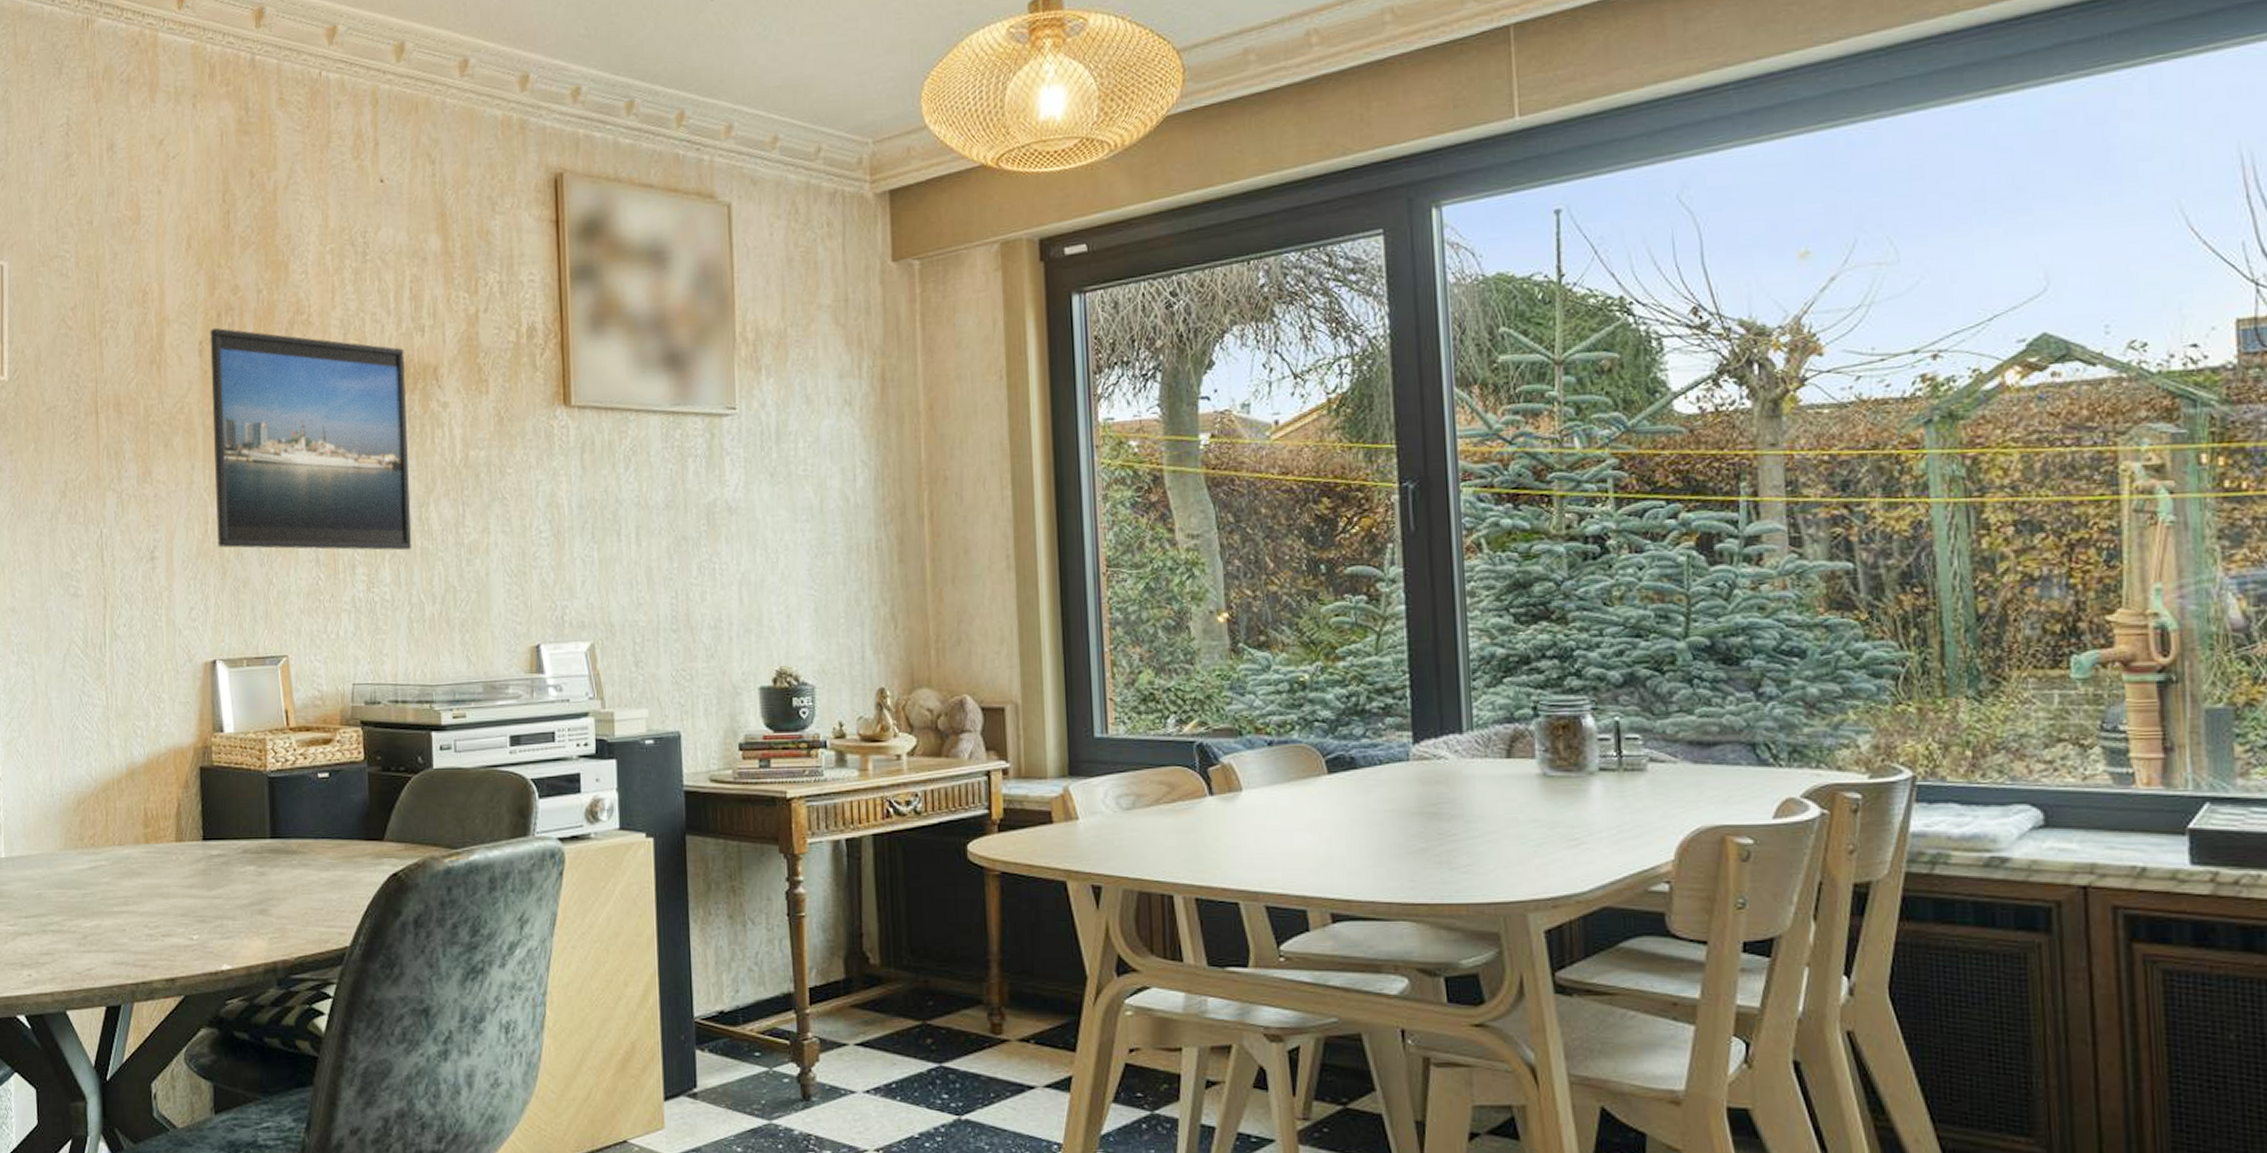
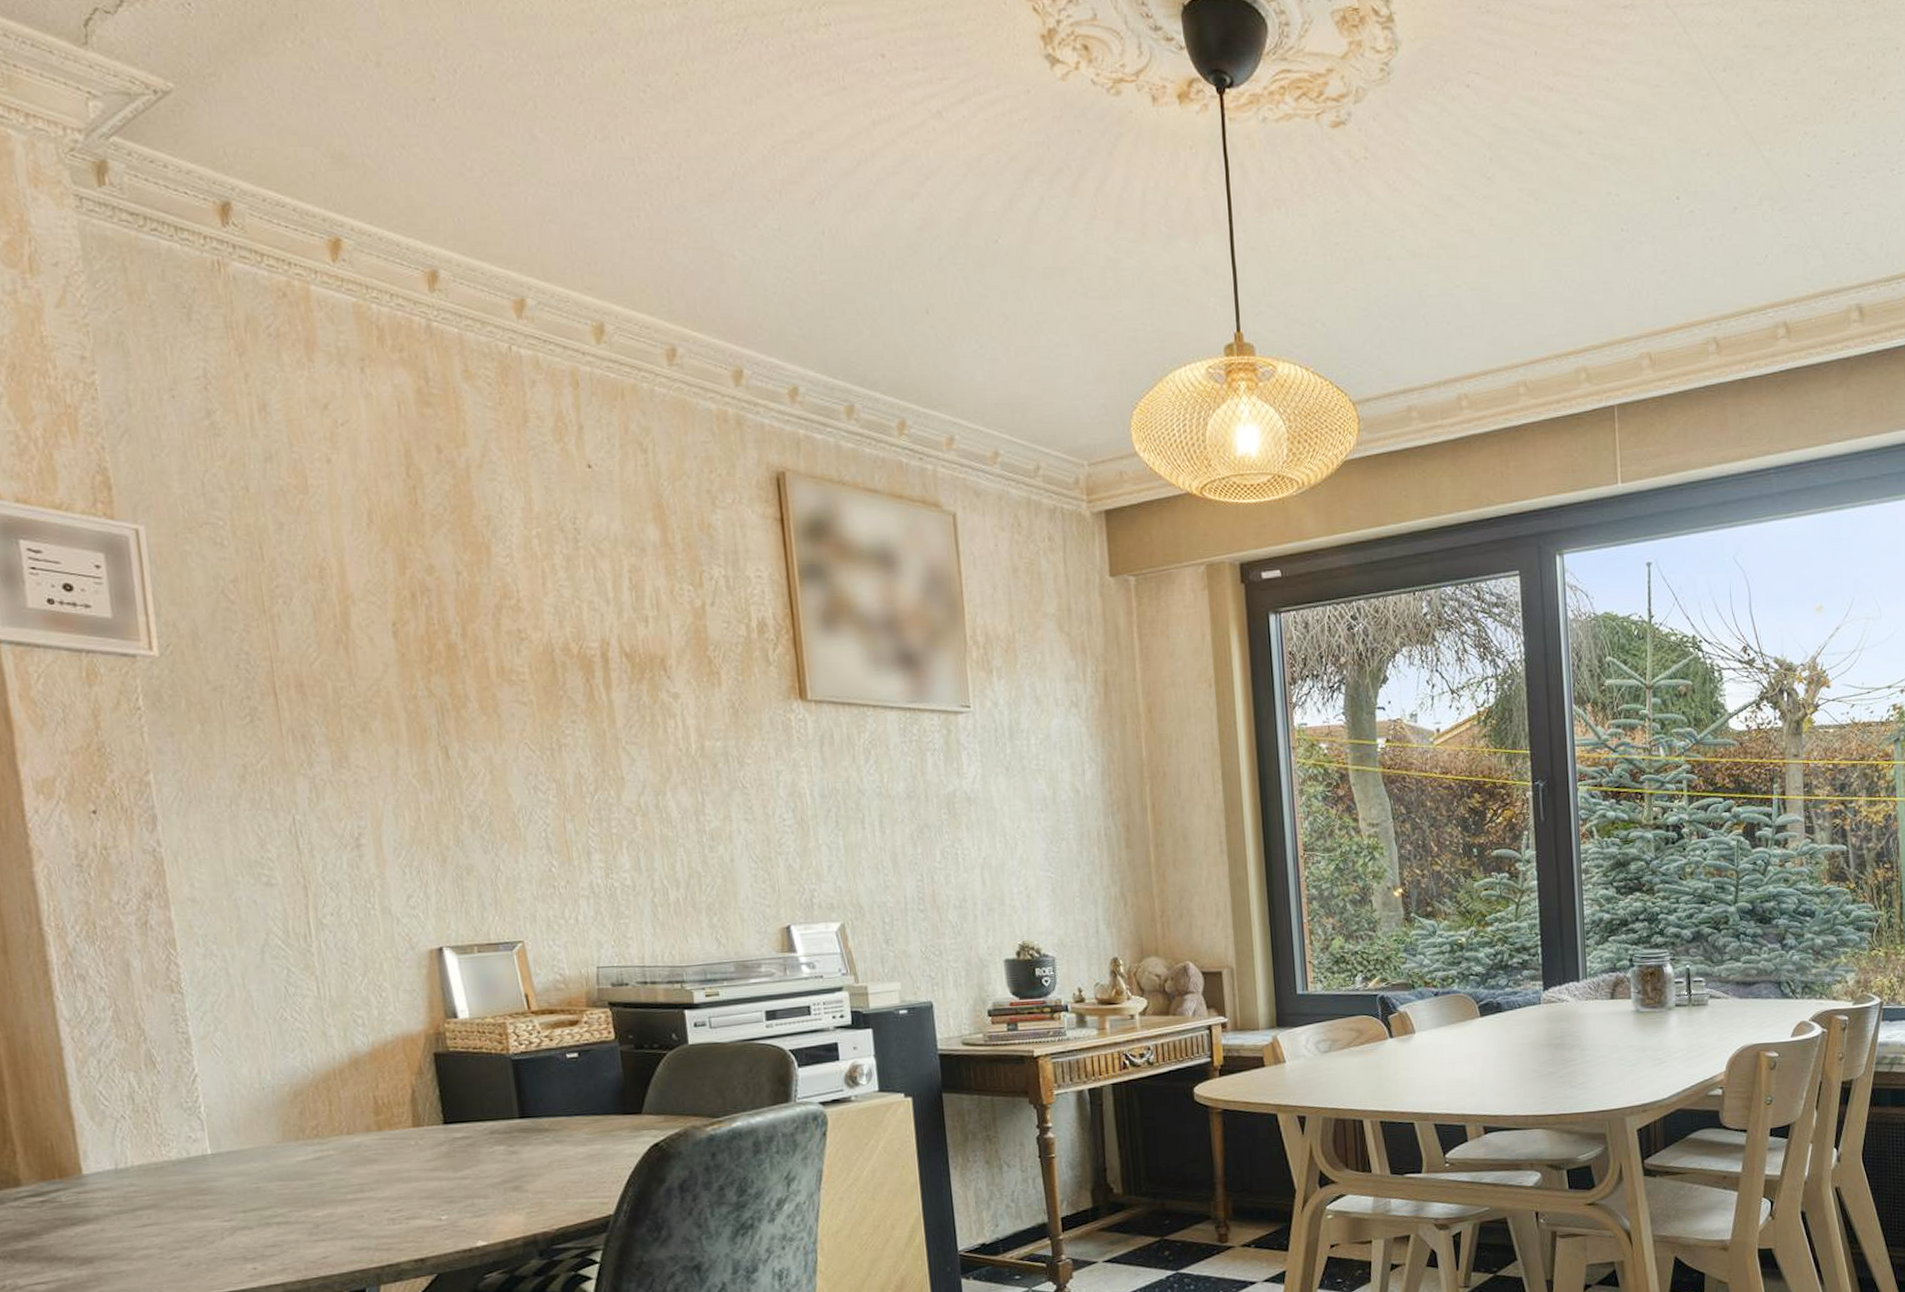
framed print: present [210,327,412,551] -> none [404,608,651,838]

